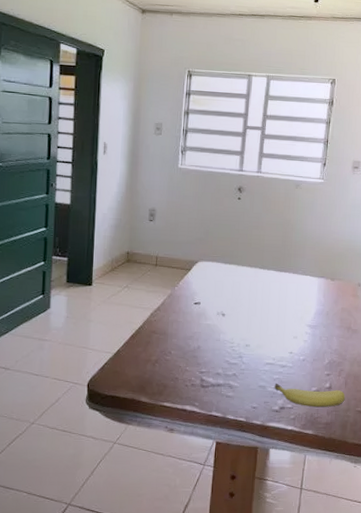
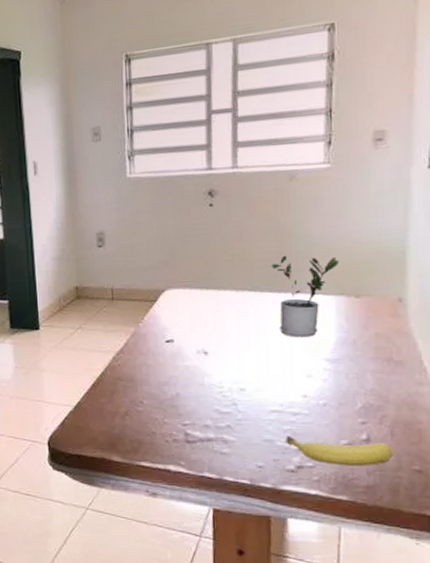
potted plant: none [277,243,322,308] -> present [271,255,338,338]

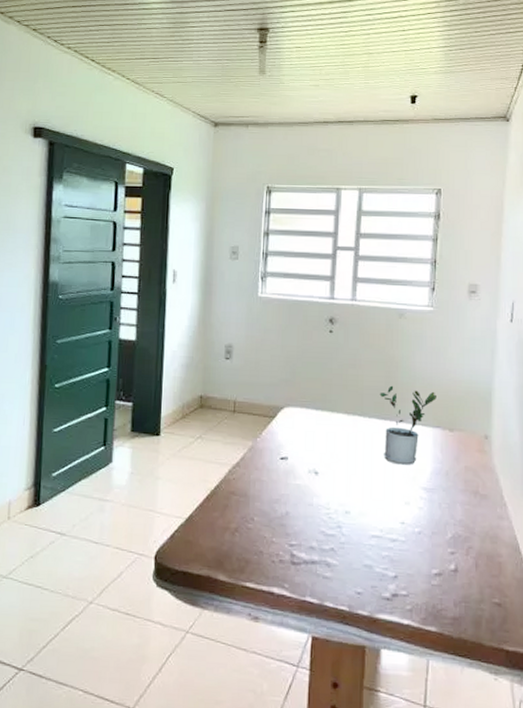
fruit: present [286,435,393,466] -> none [383,562,477,597]

